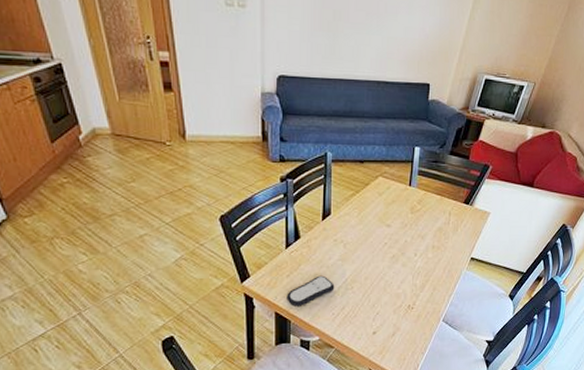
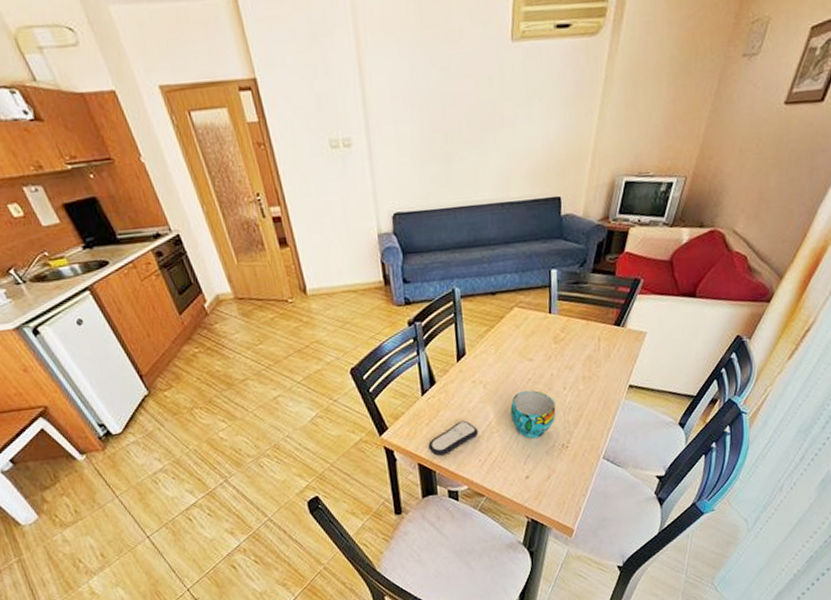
cup: none [365,253,406,298] -> present [509,390,556,439]

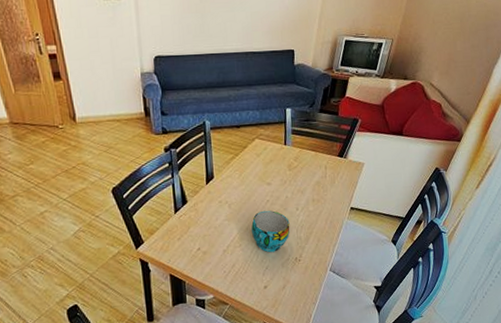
remote control: present [428,420,479,456] -> none [179,236,224,268]

